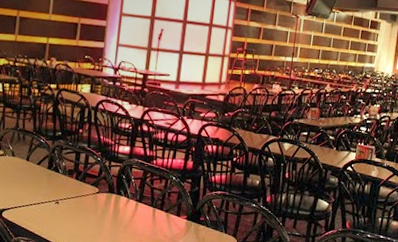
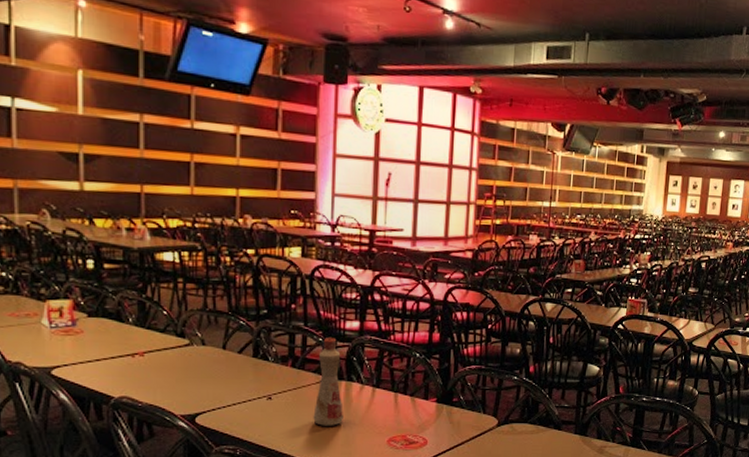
bottle: none [88,157,114,230] -> present [313,336,344,426]

